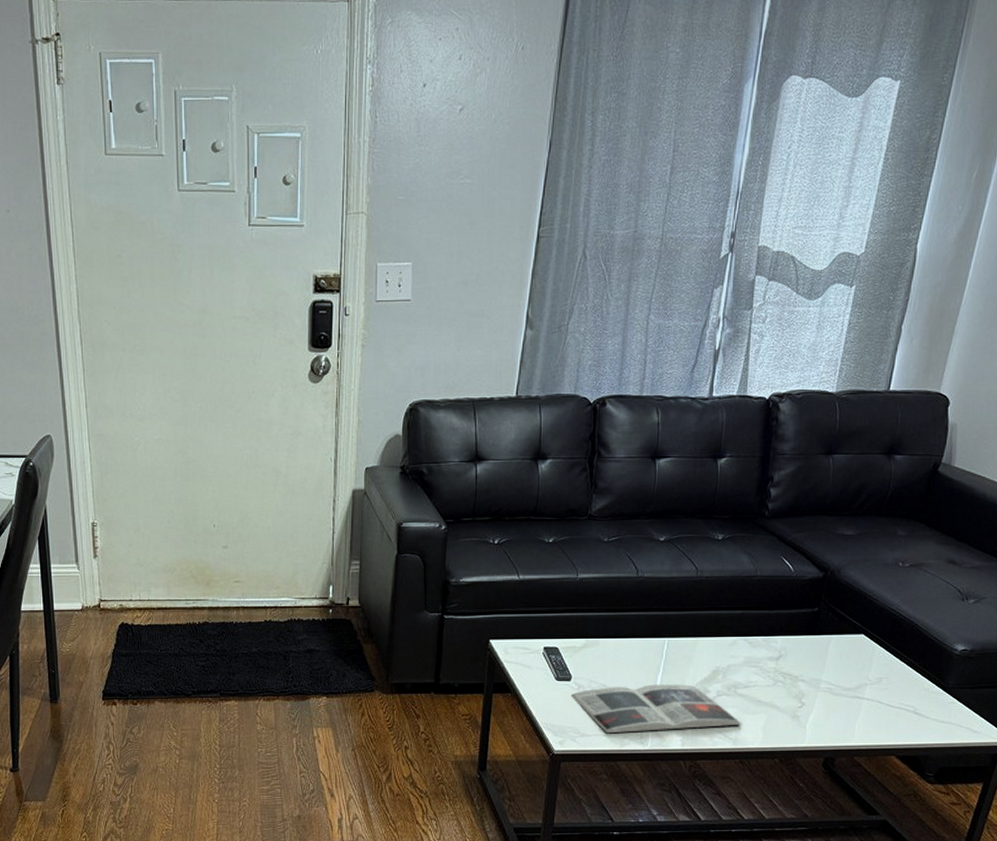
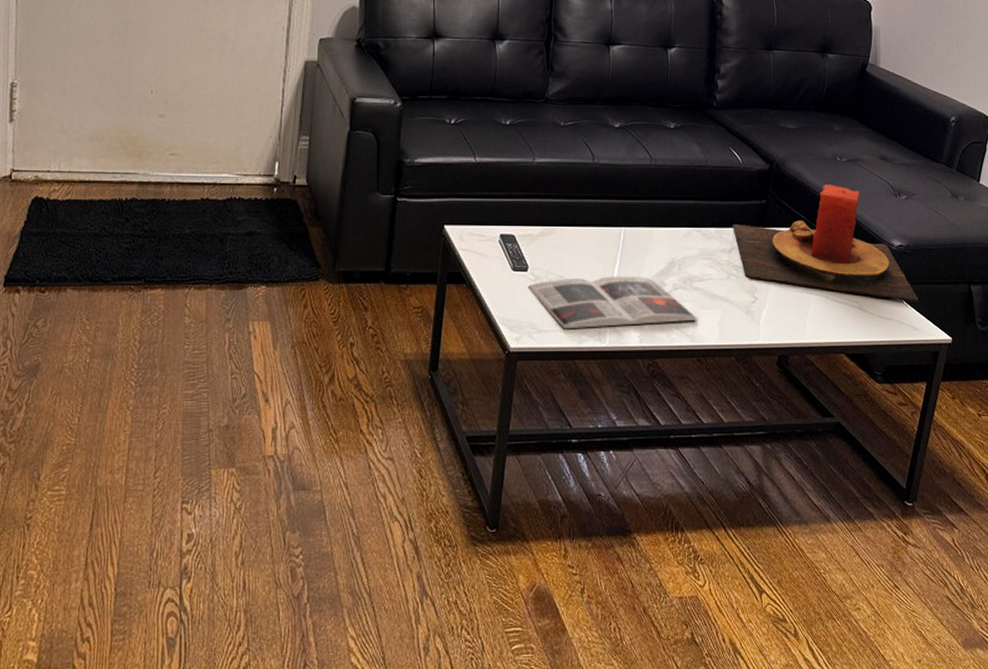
candle: none [781,591,982,706] -> present [733,184,920,302]

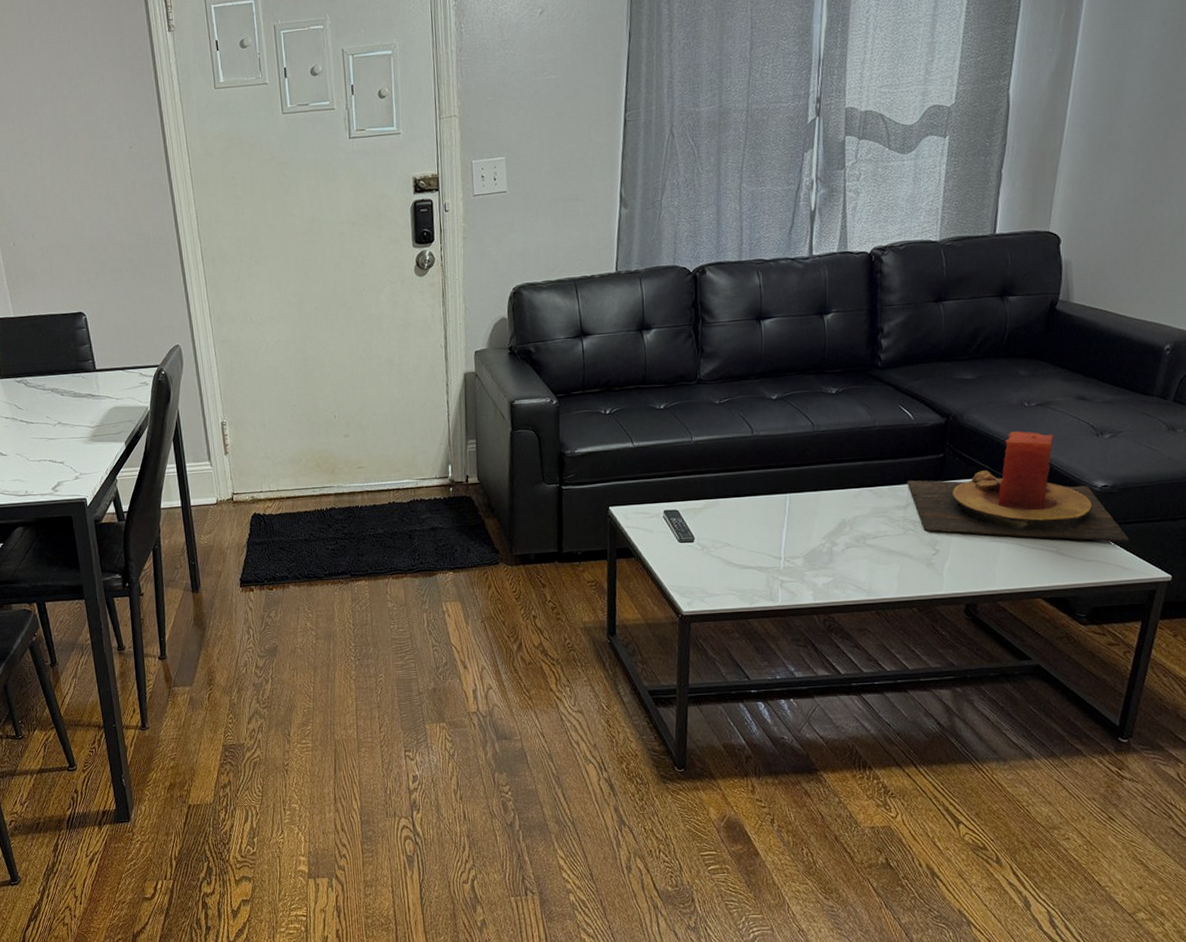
magazine: present [528,276,698,329] -> none [696,538,875,592]

